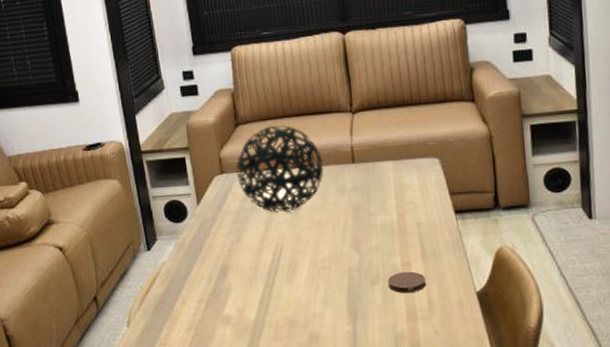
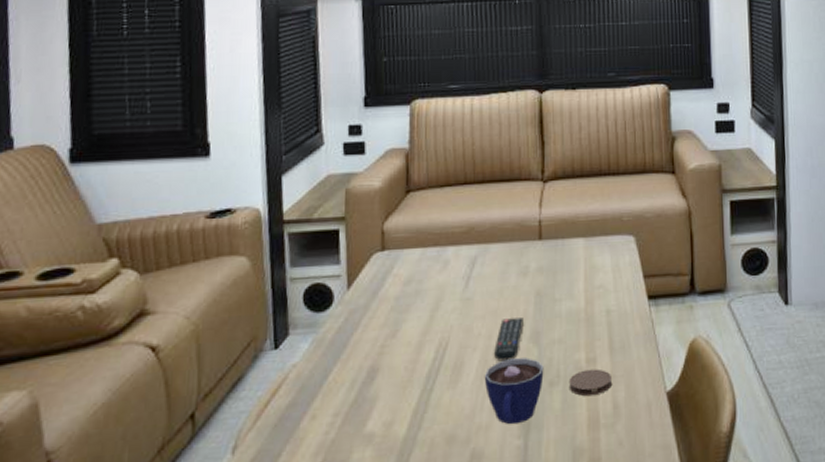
decorative orb: present [236,125,324,213] -> none [401,193,506,299]
cup: none [314,261,366,314] -> present [484,358,544,425]
remote control: none [321,228,345,264] -> present [494,317,524,361]

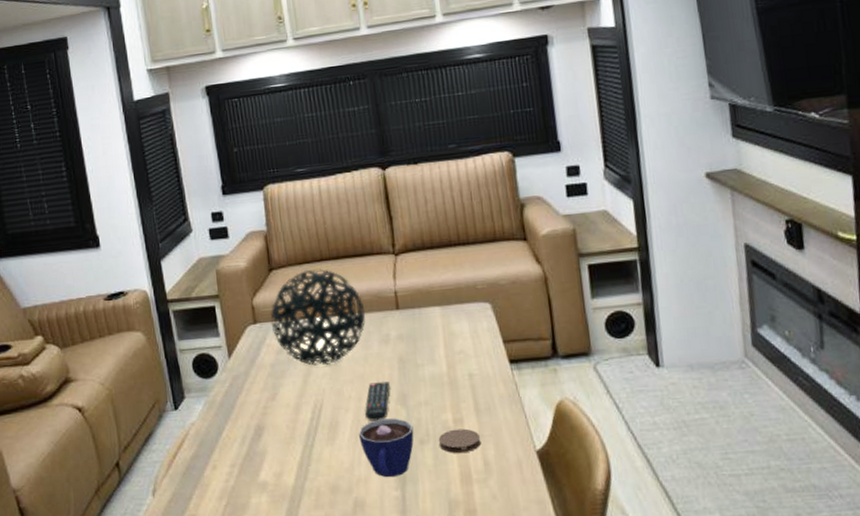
decorative orb: none [401,193,506,299] -> present [270,269,366,366]

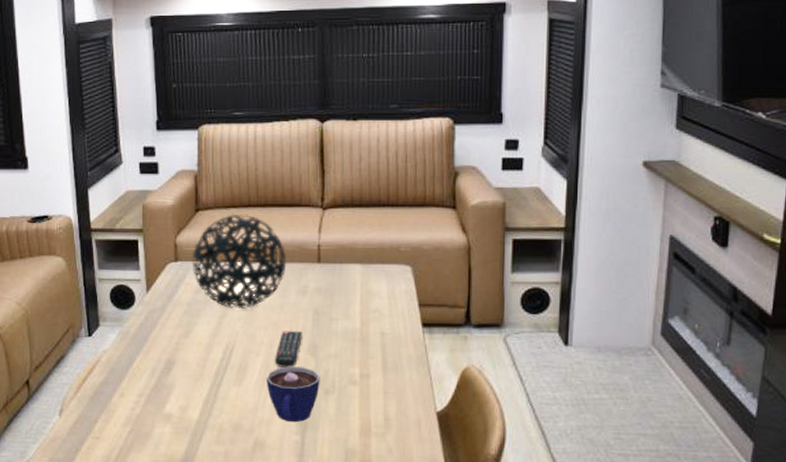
coaster: present [438,428,482,454] -> none [343,383,385,407]

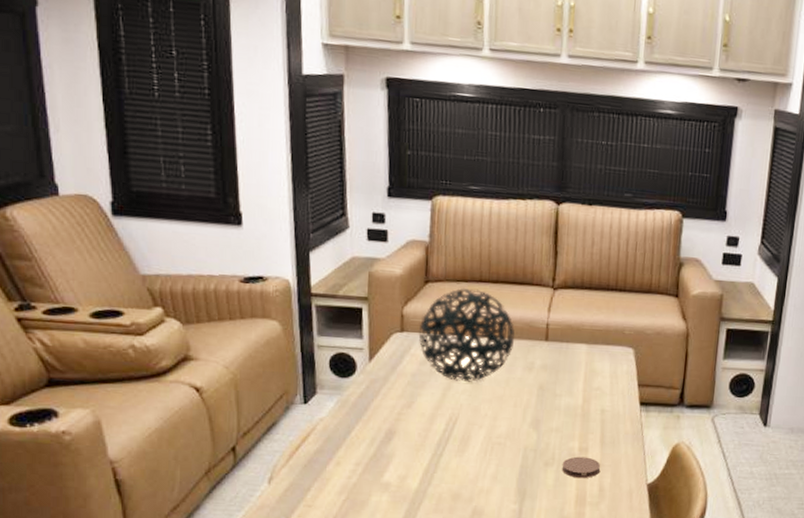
cup: present [266,366,320,423] -> none [487,439,541,492]
remote control: present [275,331,302,368] -> none [498,405,526,440]
coaster: none [343,383,385,407] -> present [561,456,601,479]

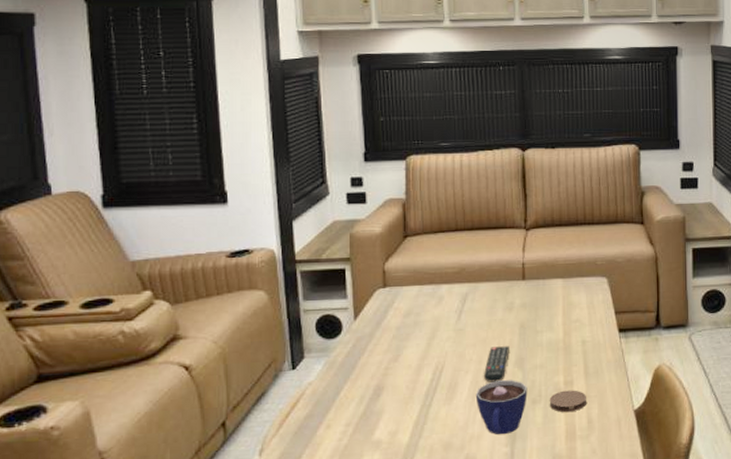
decorative orb: present [418,287,515,382] -> none [400,238,494,329]
cup: none [487,439,541,492] -> present [475,380,528,435]
remote control: none [498,405,526,440] -> present [484,346,509,383]

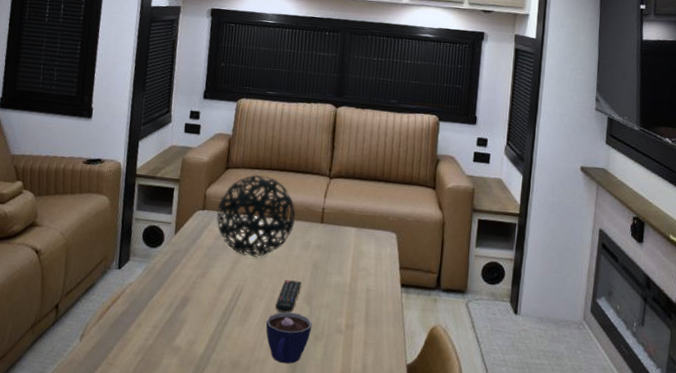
decorative orb: none [400,238,494,329] -> present [216,174,296,257]
coaster: present [549,390,587,413] -> none [329,332,365,355]

